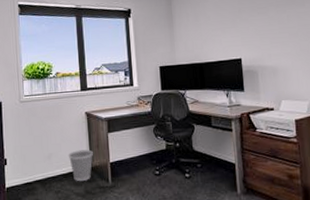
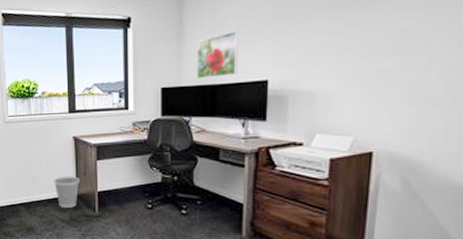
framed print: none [185,20,218,58] -> present [196,31,239,79]

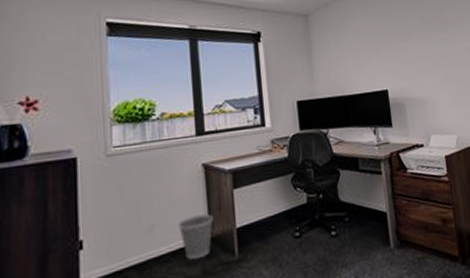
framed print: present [196,31,239,79] -> none [326,47,363,91]

